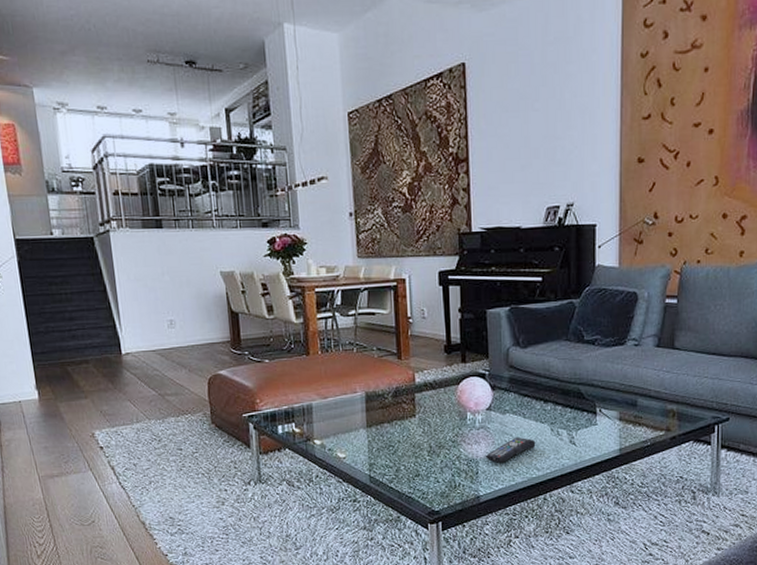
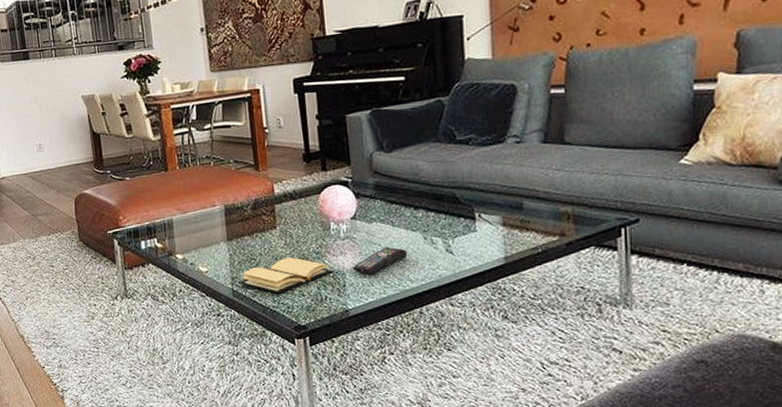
book: none [376,445,468,480] -> present [238,257,334,294]

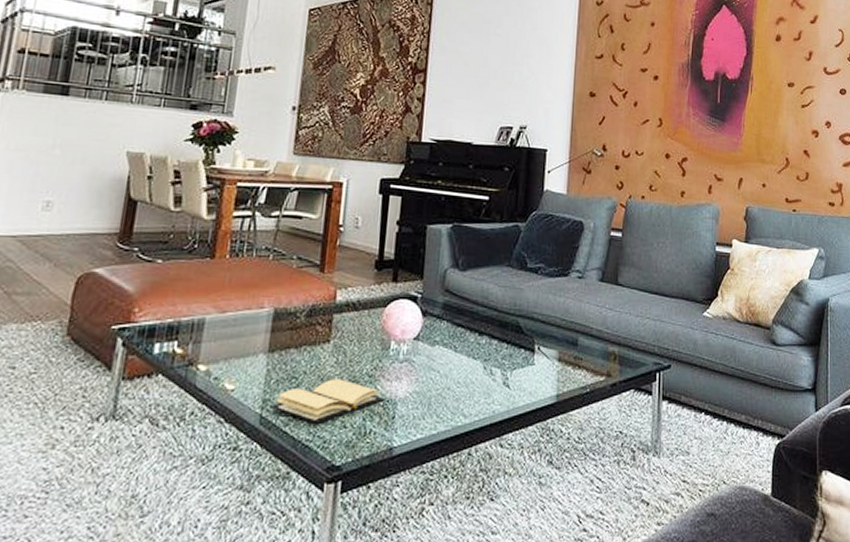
remote control: present [352,247,408,275] -> none [405,375,466,406]

